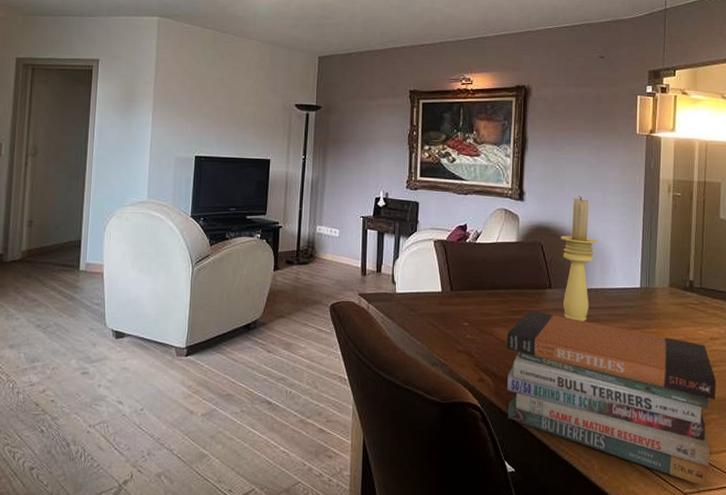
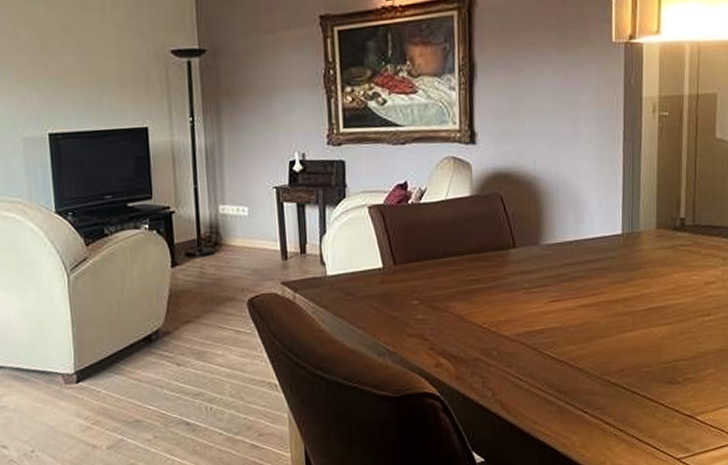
book stack: present [506,310,717,486] -> none [465,276,713,449]
candle holder: present [561,195,598,322] -> none [524,129,569,283]

